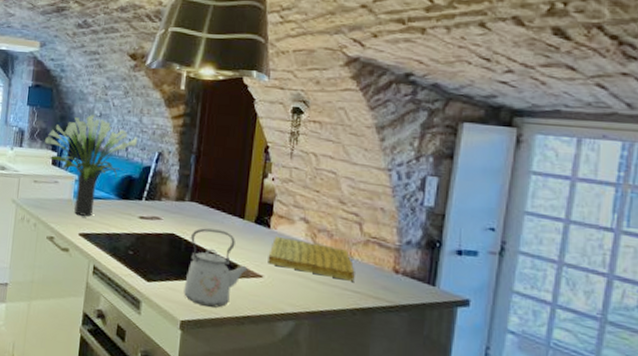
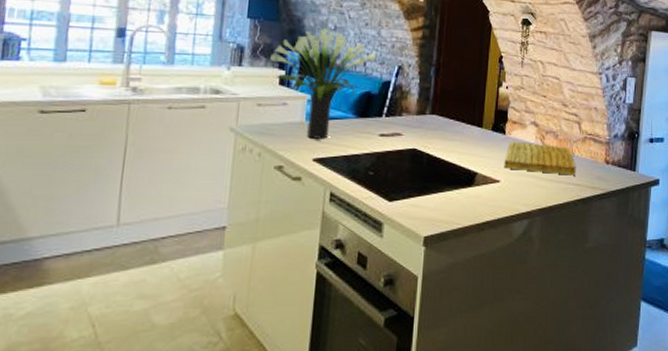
kettle: present [184,228,249,308] -> none [426,140,488,218]

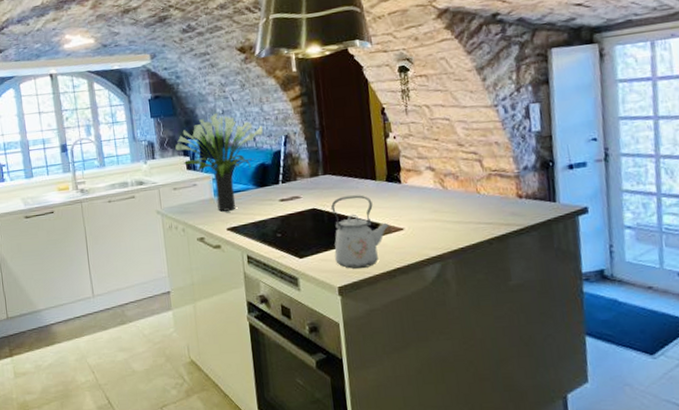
kettle: none [426,140,488,218] -> present [331,195,390,269]
cutting board: present [504,141,576,176] -> none [404,186,485,216]

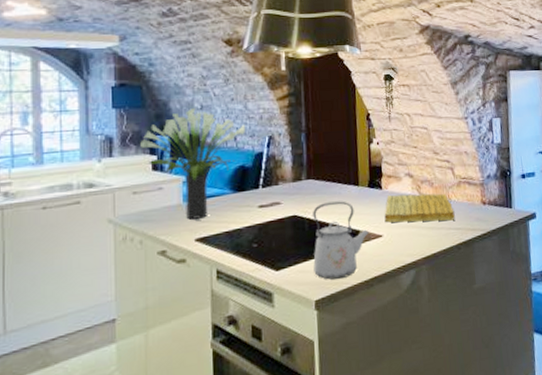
cutting board: none [404,186,485,216] -> present [384,193,455,223]

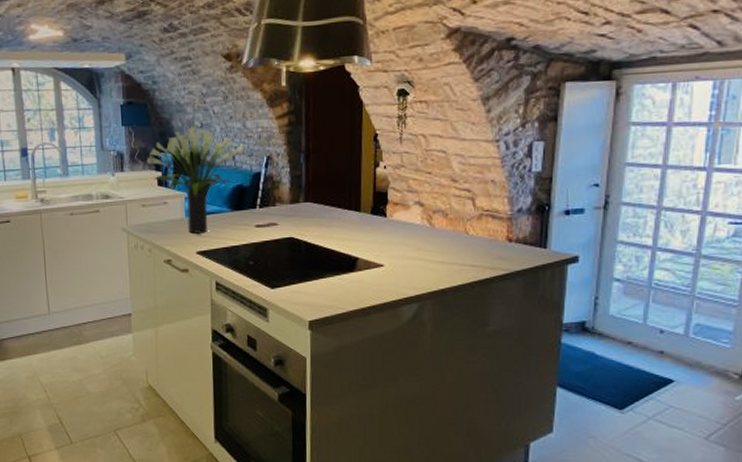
kettle: present [313,201,370,280] -> none [308,226,370,303]
cutting board: present [384,193,455,223] -> none [387,223,471,256]

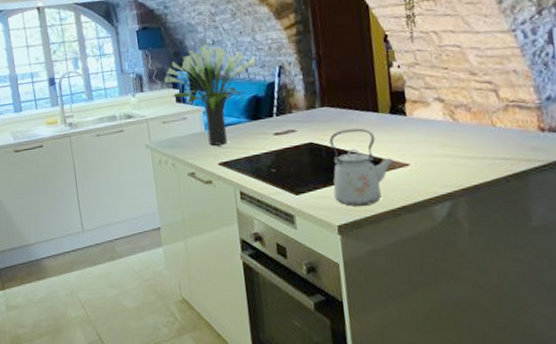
kettle: none [308,226,370,303] -> present [329,128,394,207]

